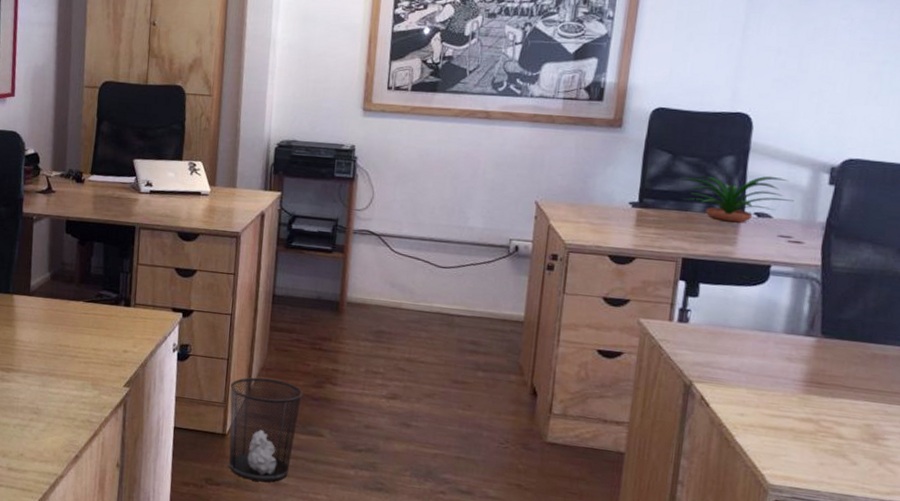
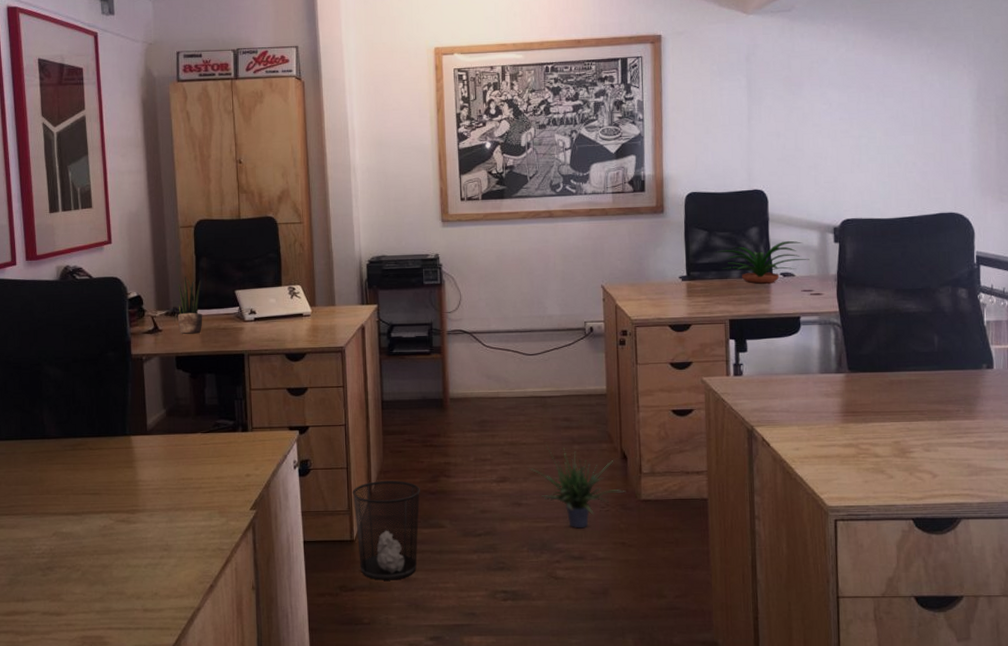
potted plant: none [71,138,100,200] -> present [177,276,203,334]
potted plant: none [424,364,531,462] -> present [529,442,626,529]

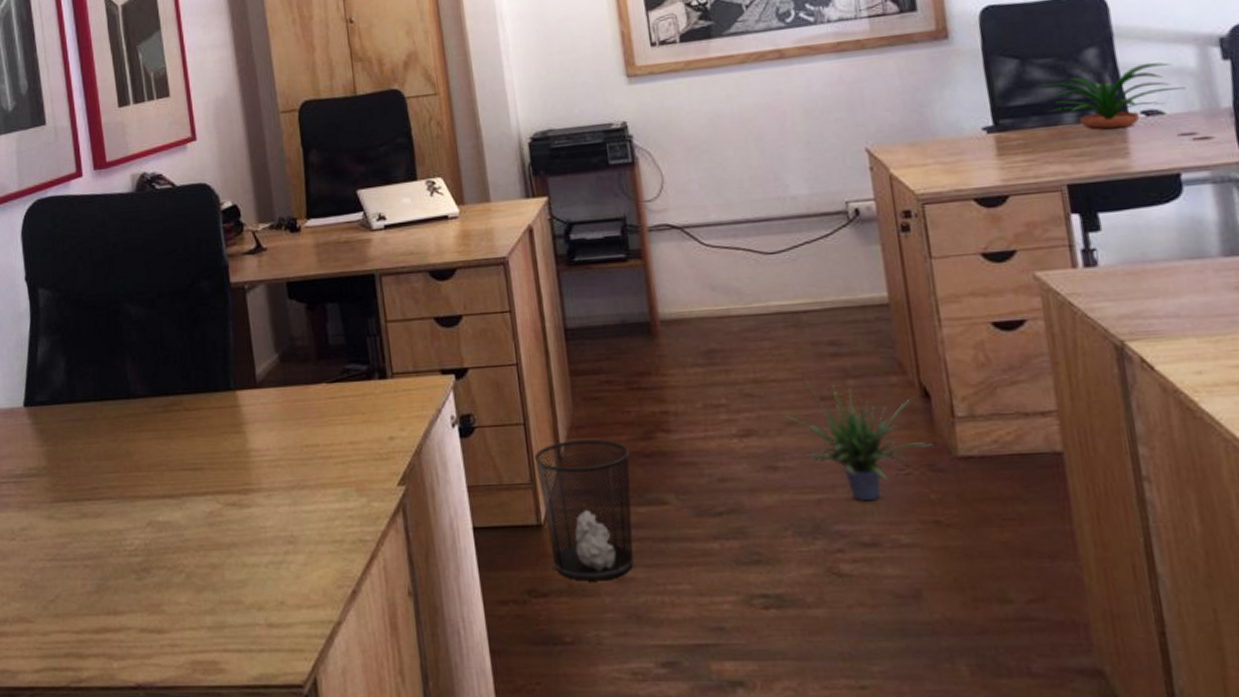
potted plant: present [177,276,203,334] -> none [283,175,318,253]

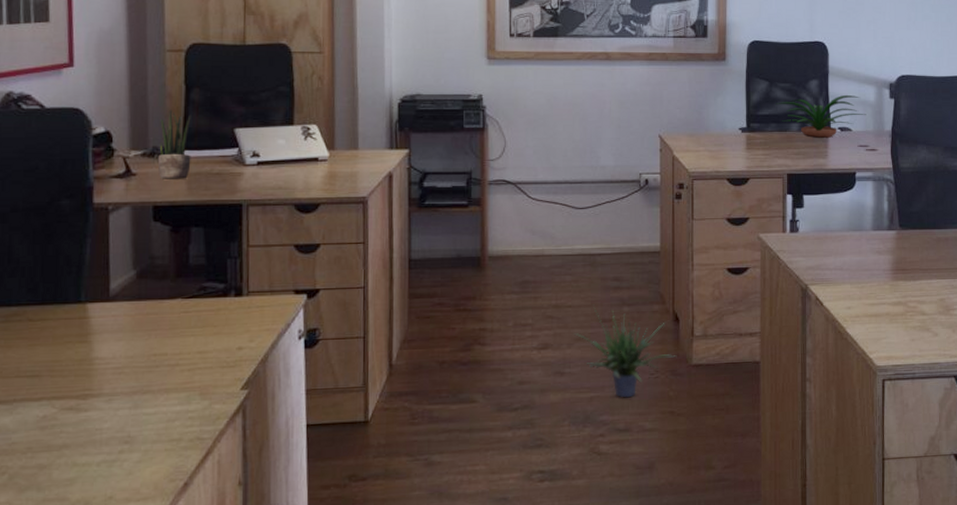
potted plant: none [283,175,318,253] -> present [157,109,191,179]
waste bin: present [533,439,634,582] -> none [368,350,450,467]

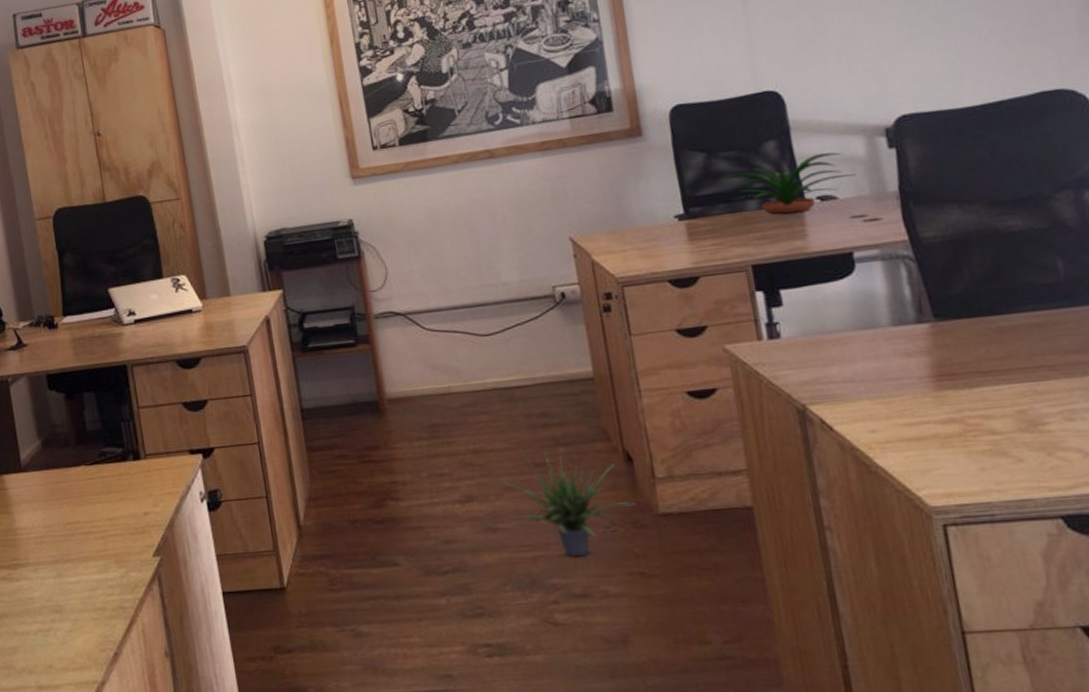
potted plant: present [157,109,191,179] -> none [40,277,74,348]

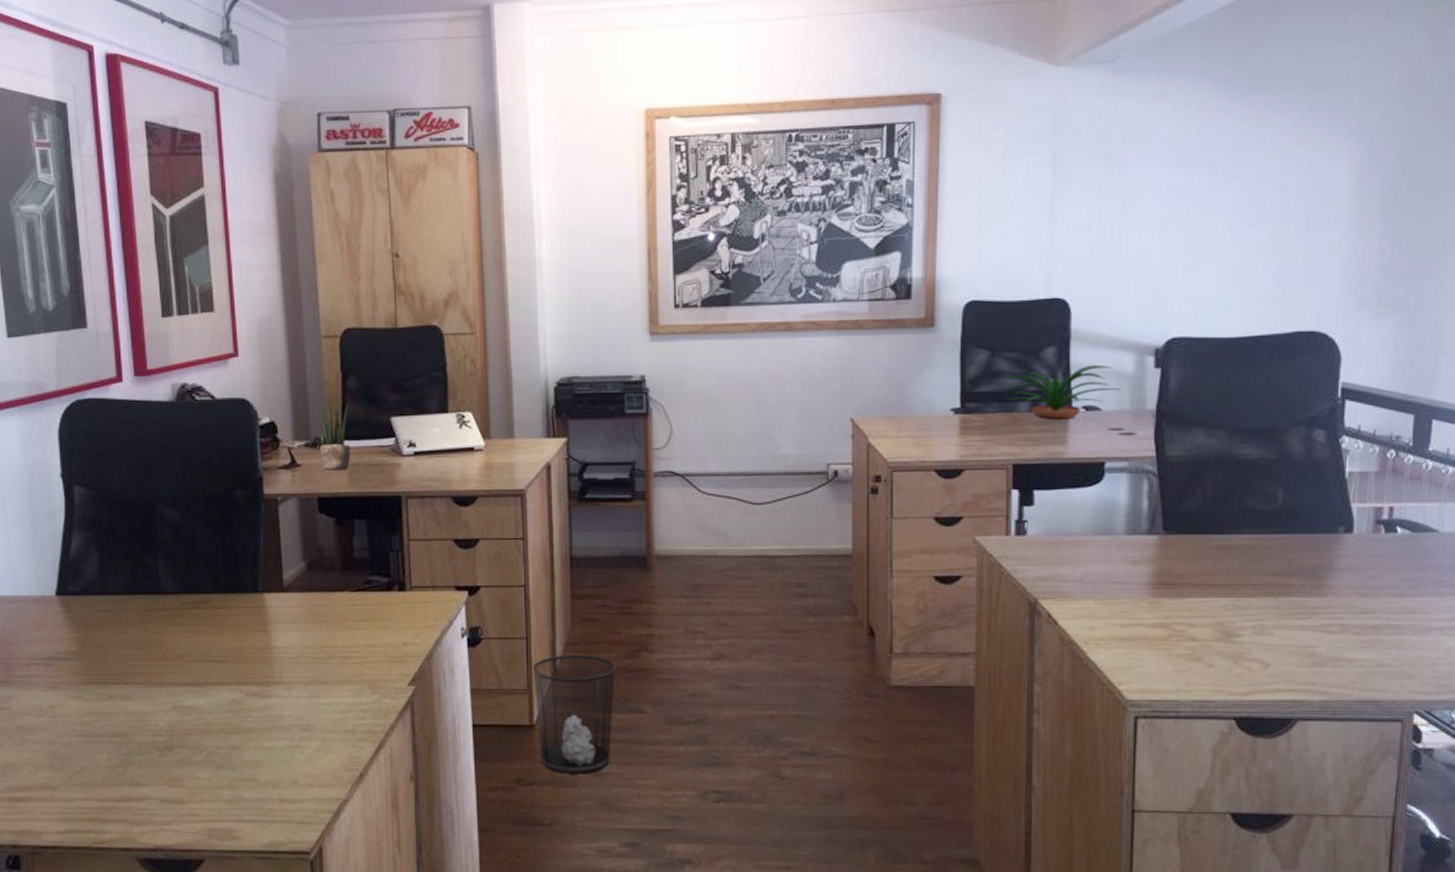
potted plant: none [40,277,74,348] -> present [319,398,351,470]
waste bin: none [276,508,369,638] -> present [532,655,616,774]
potted plant: present [501,446,637,557] -> none [751,613,872,719]

